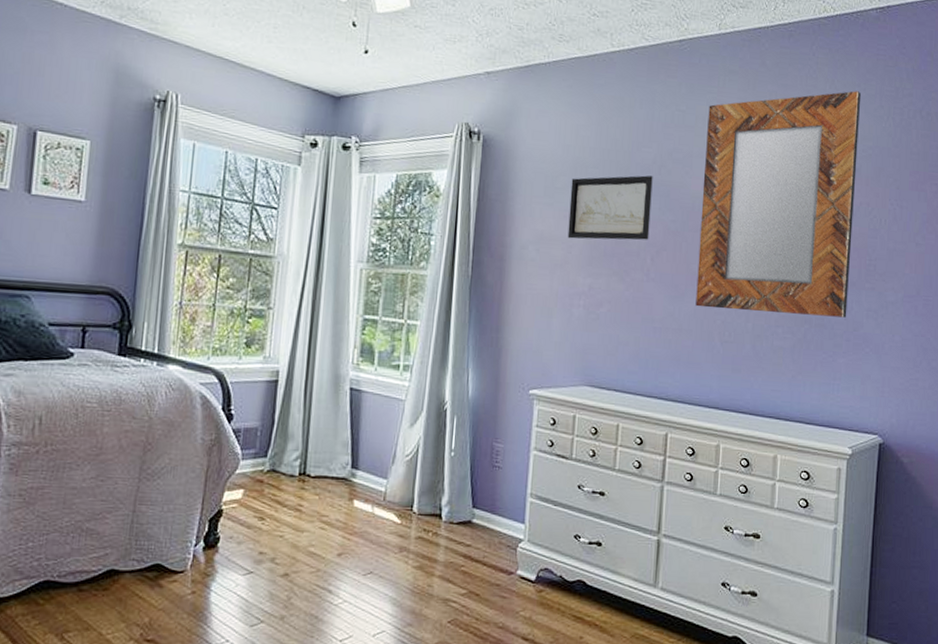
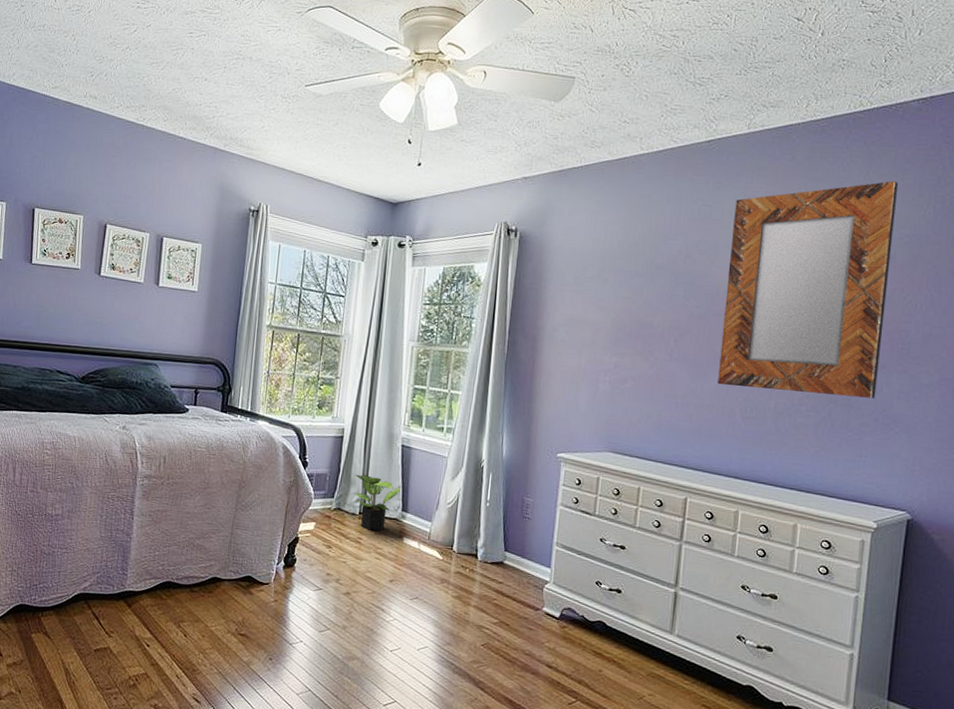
potted plant: none [293,425,349,495] -> present [355,473,401,531]
wall art: present [567,175,653,240] -> none [595,265,678,324]

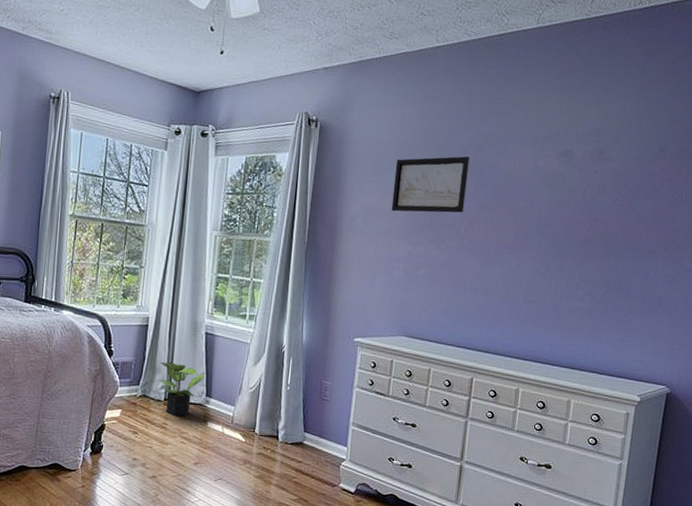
wall art: none [595,265,678,324] -> present [391,156,470,213]
home mirror: present [717,181,899,399] -> none [503,77,671,283]

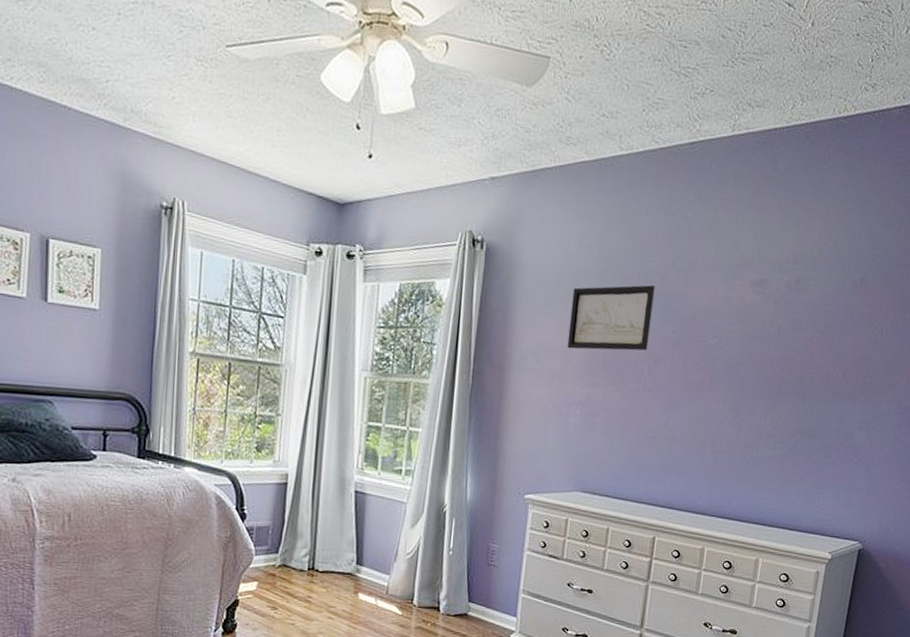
potted plant: present [160,361,205,416] -> none [302,524,354,588]

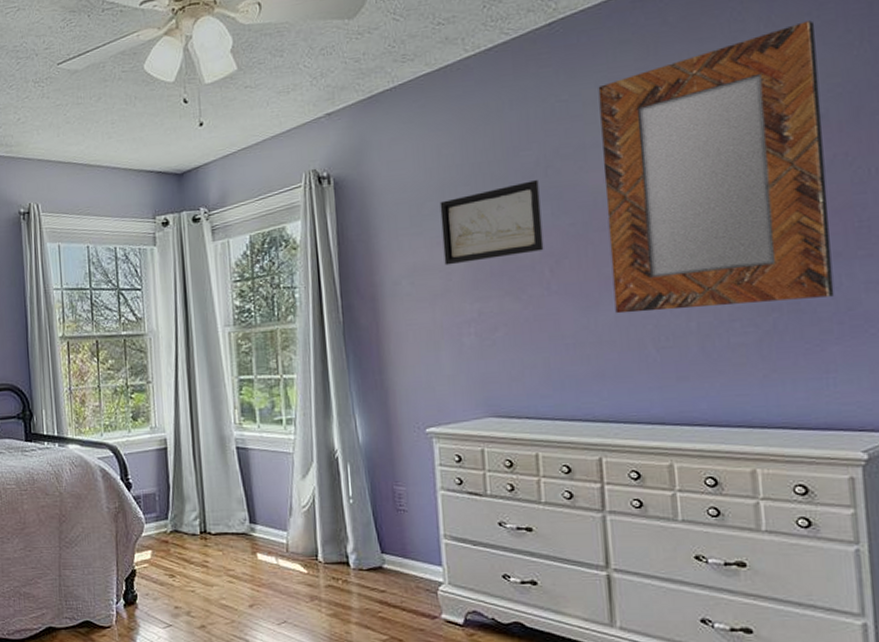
home mirror: none [689,196,875,429] -> present [598,21,835,314]

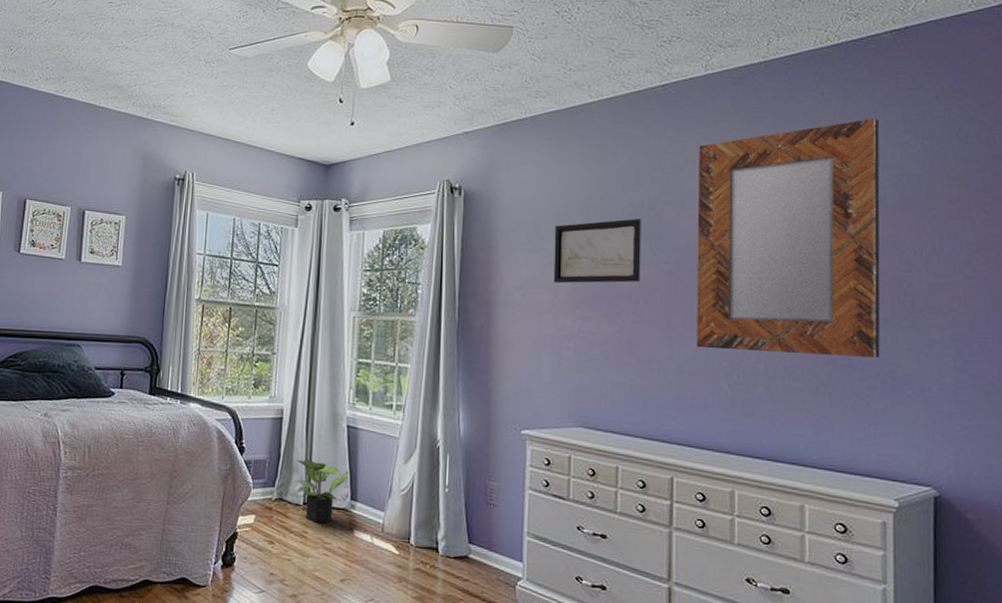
potted plant: none [188,486,244,551] -> present [297,459,348,524]

